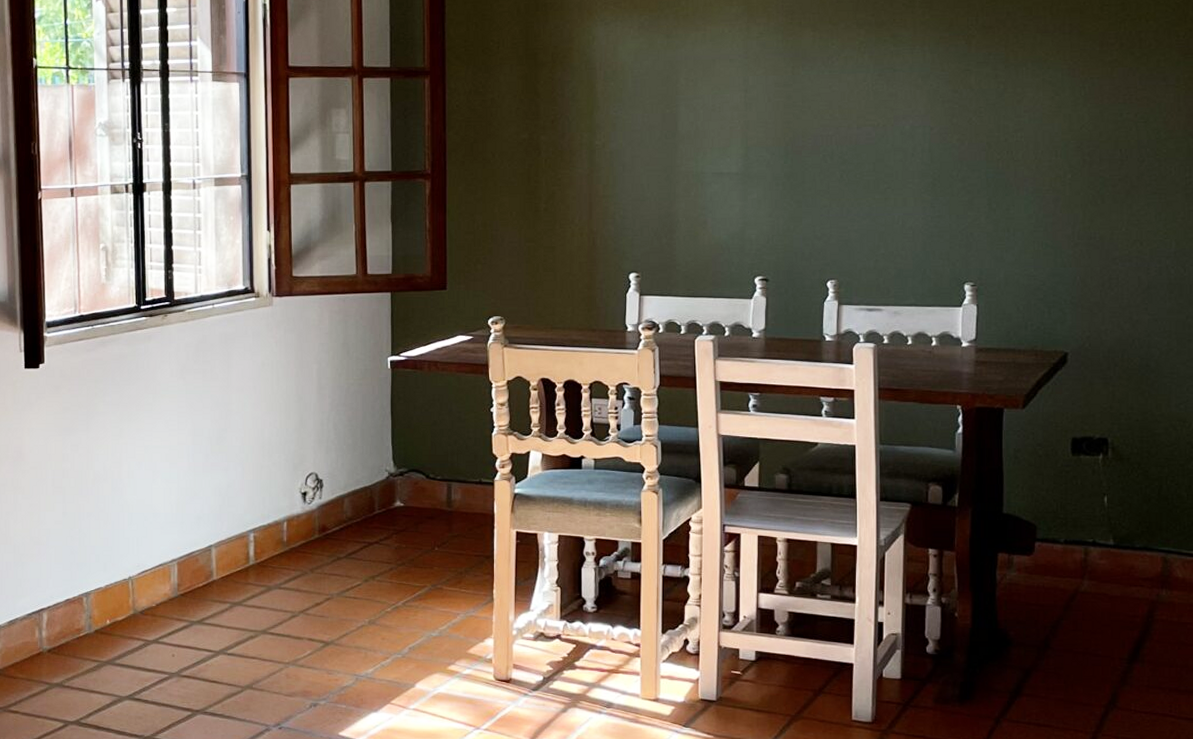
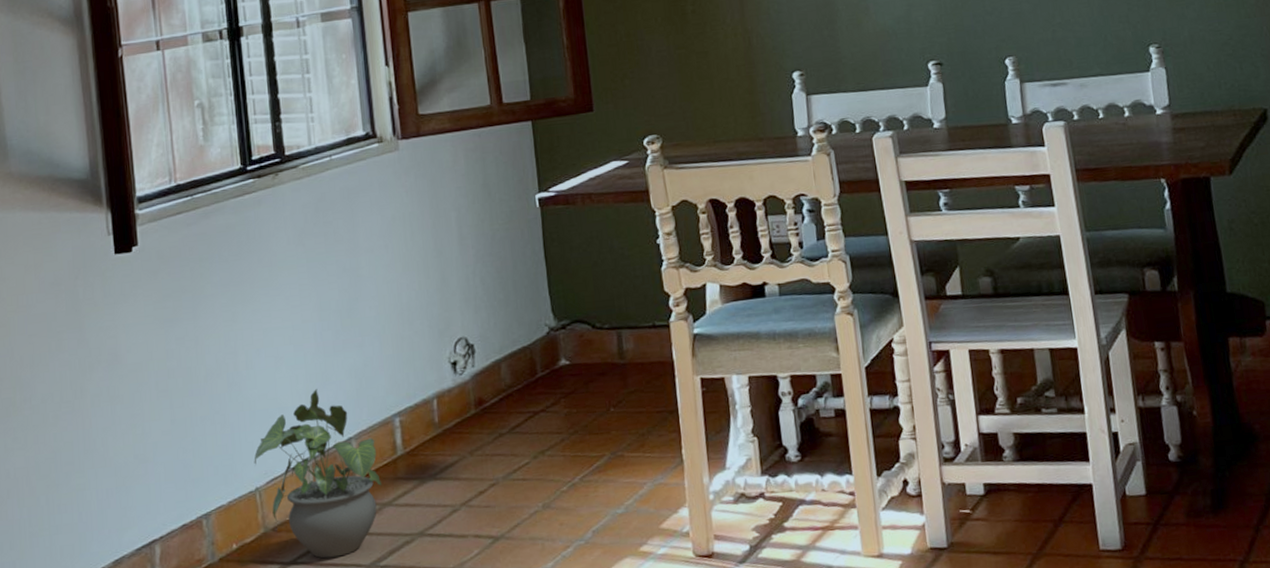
potted plant: none [129,501,235,642] -> present [254,389,382,559]

